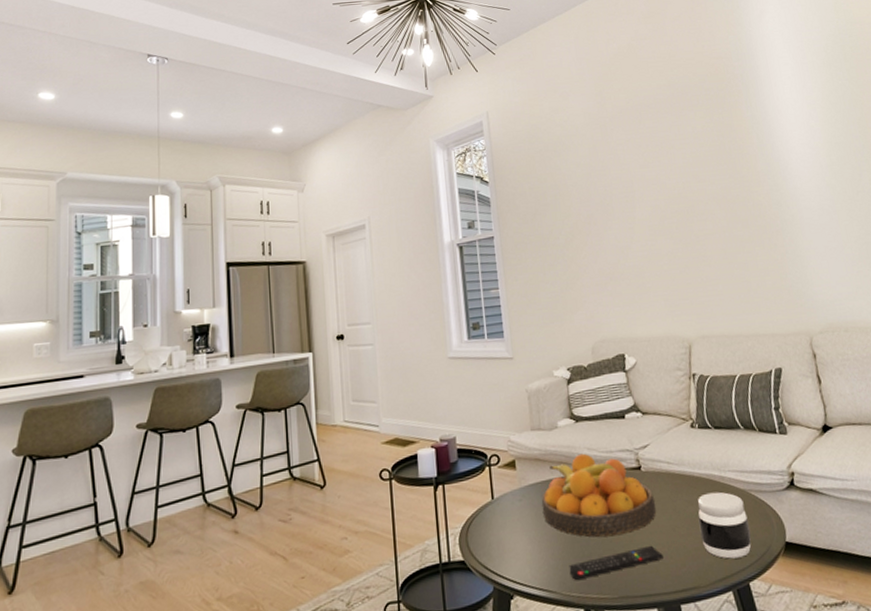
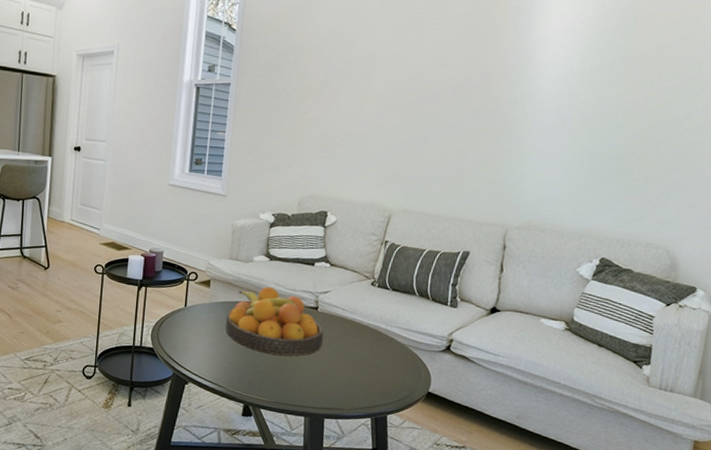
remote control: present [569,545,663,580] -> none [238,369,319,383]
jar: present [698,492,752,559] -> none [355,340,401,395]

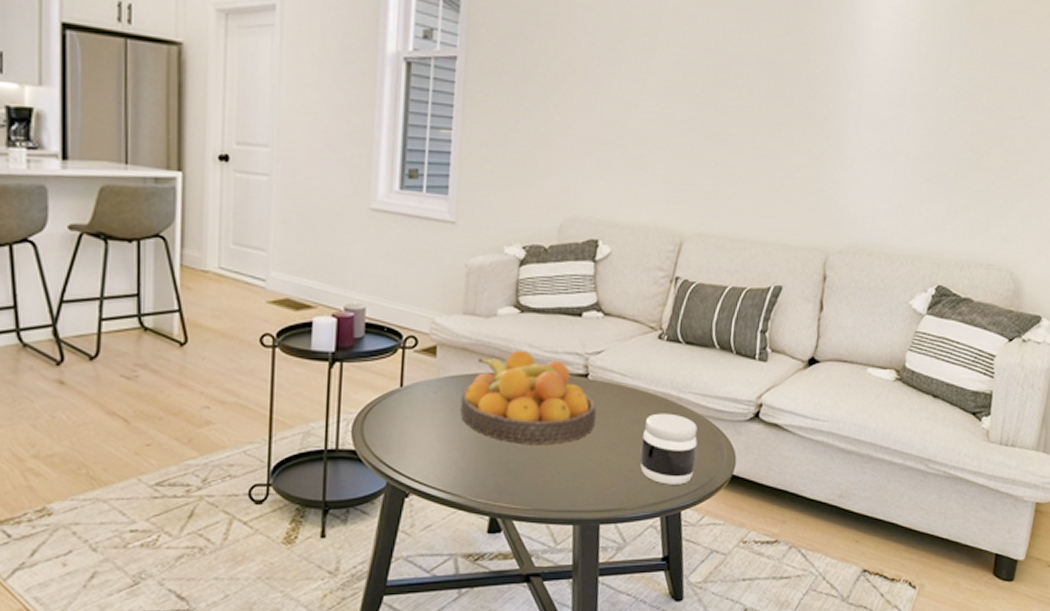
jar: none [355,340,401,395] -> present [639,413,698,485]

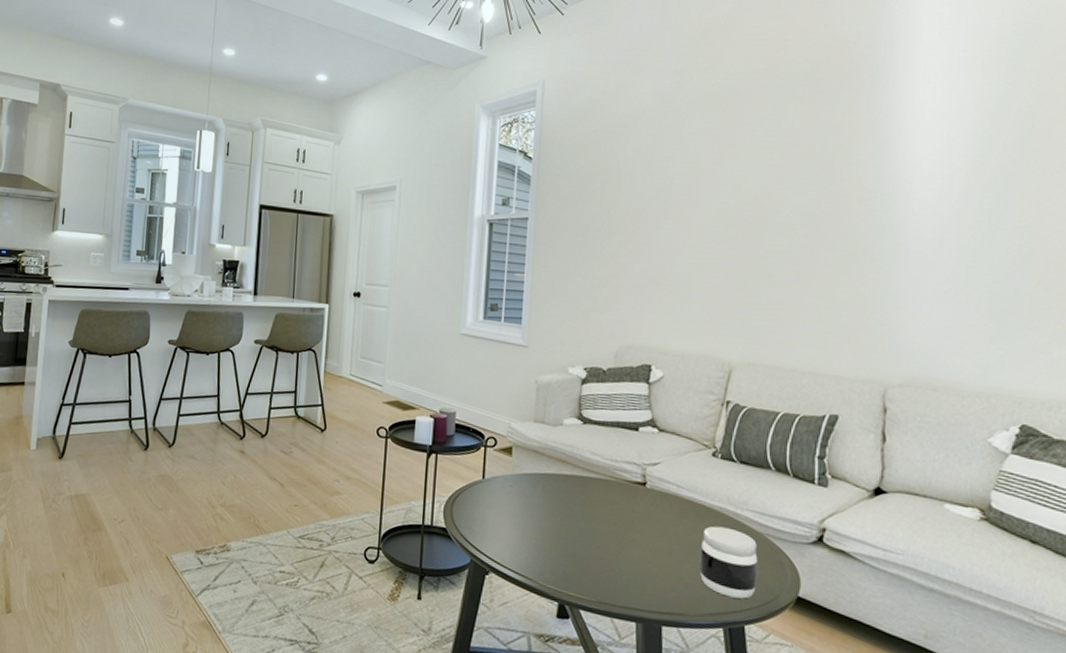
fruit bowl: present [460,349,596,445] -> none [532,455,655,544]

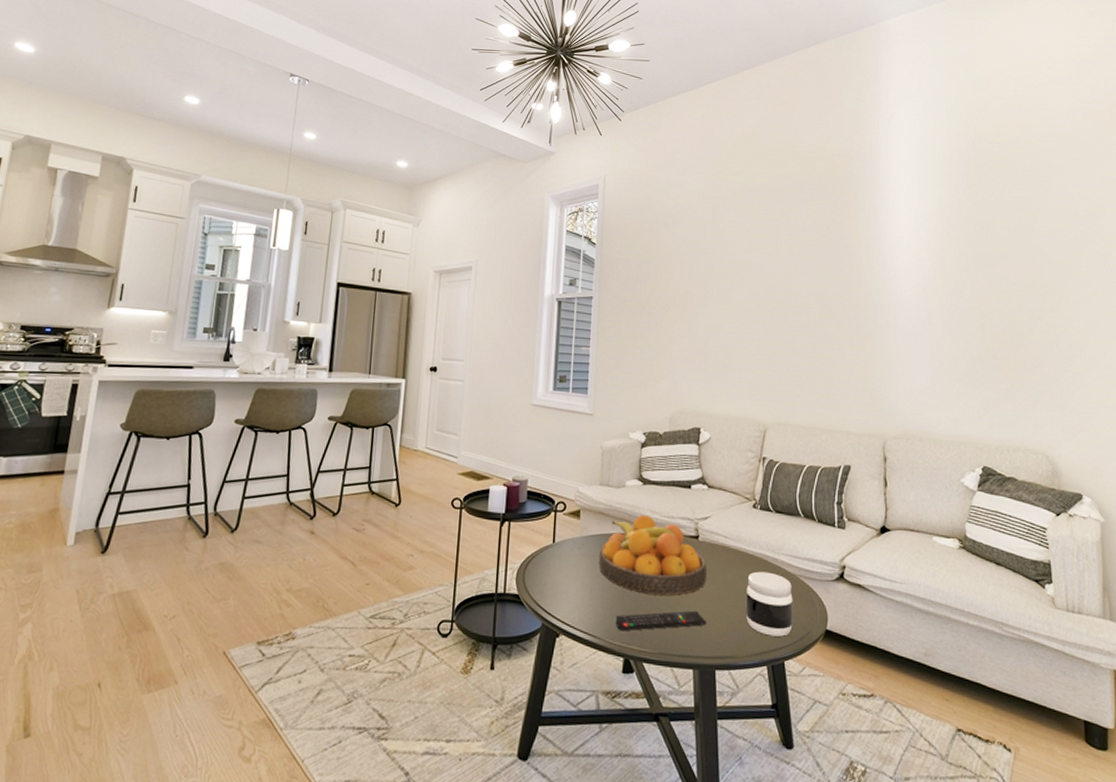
fruit bowl: none [532,455,655,544] -> present [598,514,706,596]
remote control: none [549,558,653,579] -> present [615,610,706,631]

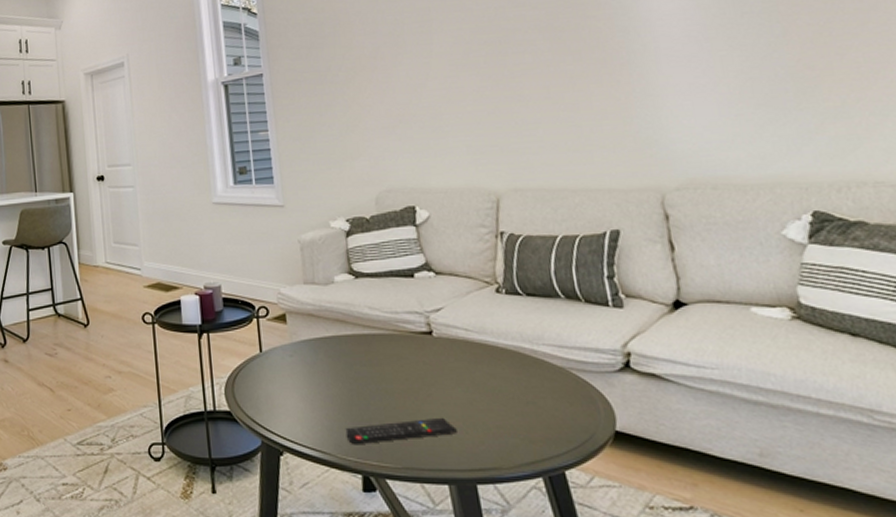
fruit bowl: present [598,514,706,596] -> none [314,312,450,403]
jar: present [745,571,793,637] -> none [501,366,570,442]

